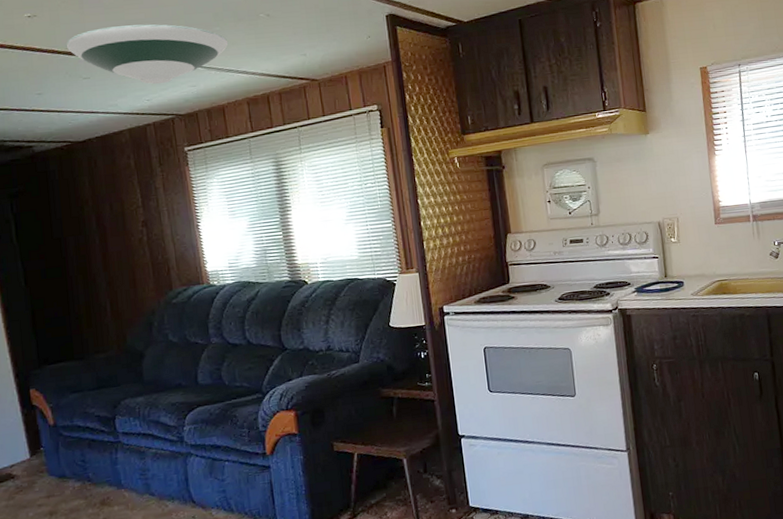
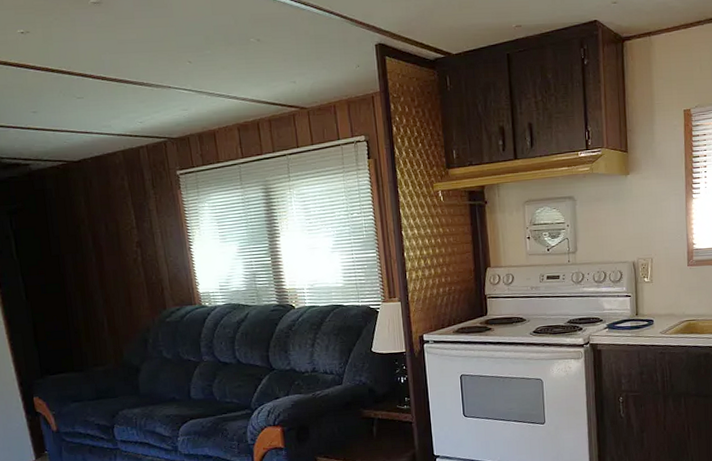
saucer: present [66,24,229,85] -> none [59,45,219,107]

